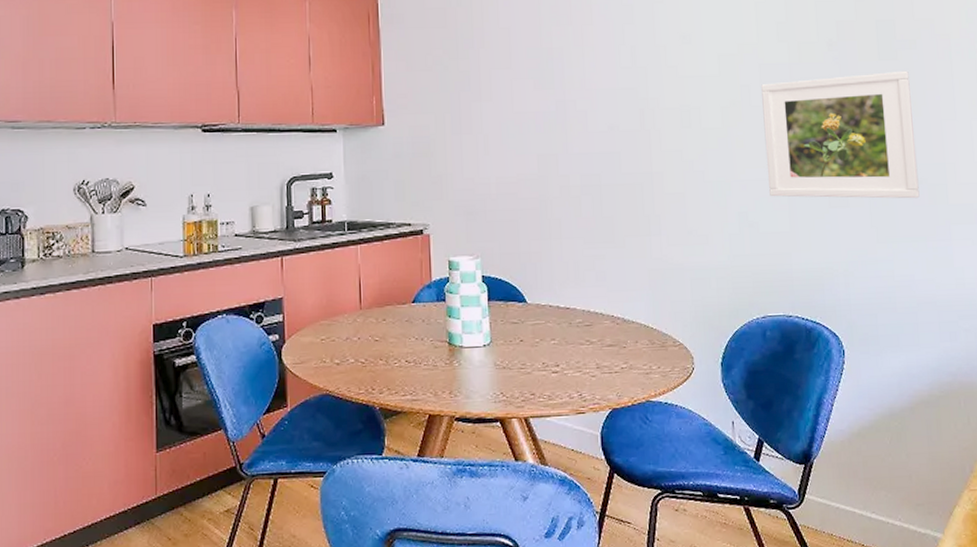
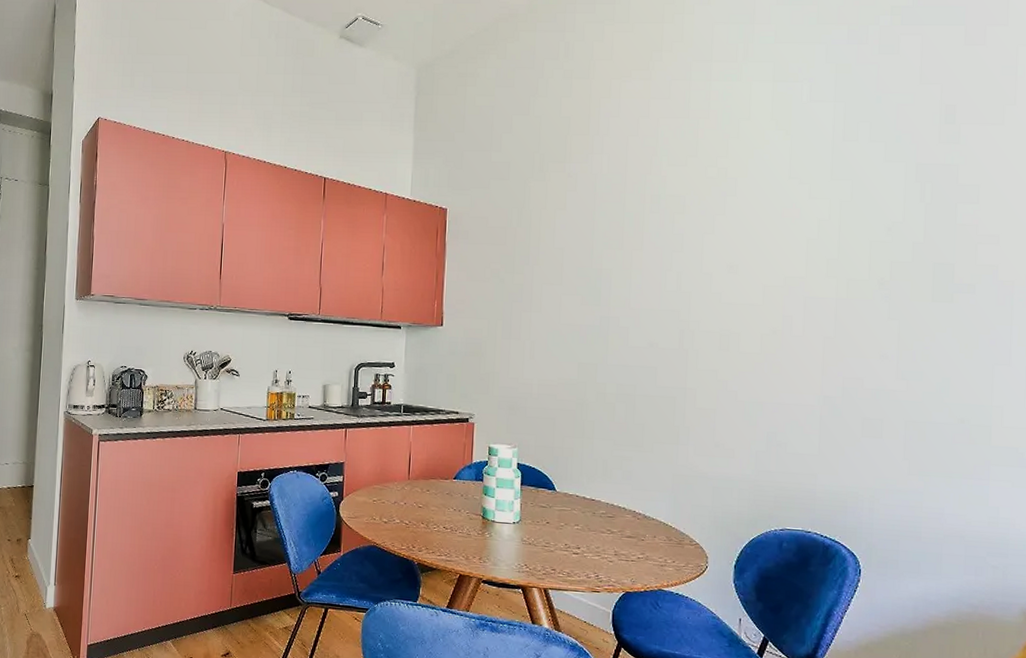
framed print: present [761,70,920,199] -> none [801,313,964,437]

